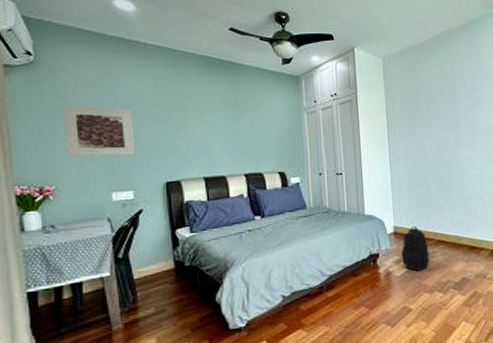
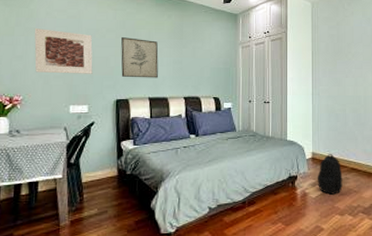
wall art: none [167,110,213,156] -> present [121,37,159,78]

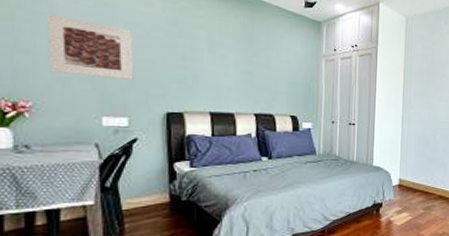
wall art: present [121,37,159,78] -> none [172,37,222,90]
backpack: present [317,153,343,195] -> none [403,180,430,222]

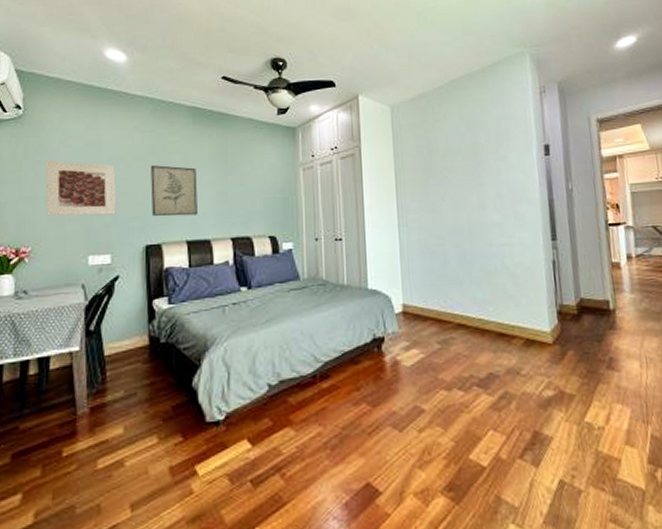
wall art: none [172,37,222,90] -> present [151,165,198,217]

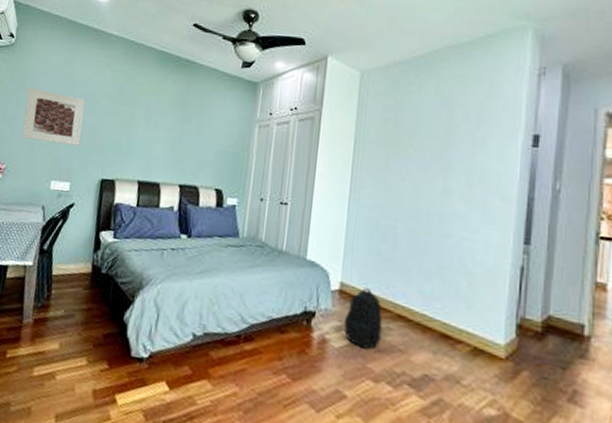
wall art: present [151,165,198,217] -> none [110,104,157,158]
backpack: none [411,304,447,362] -> present [343,287,383,349]

